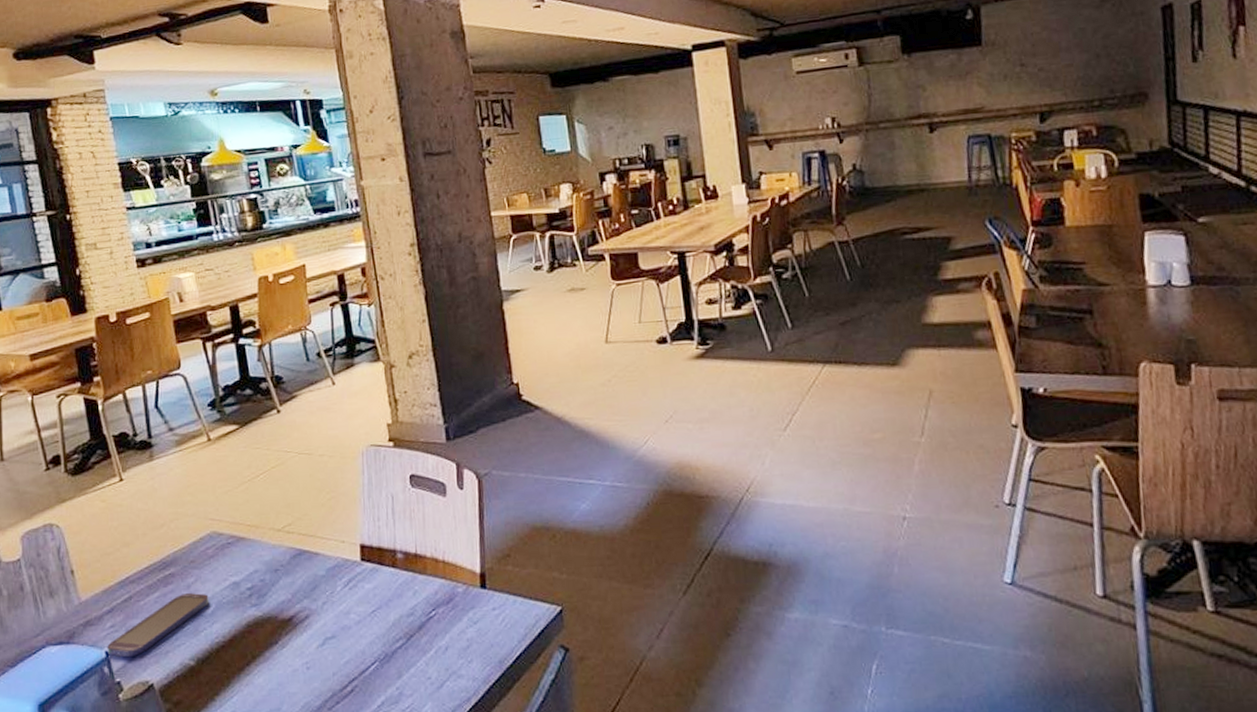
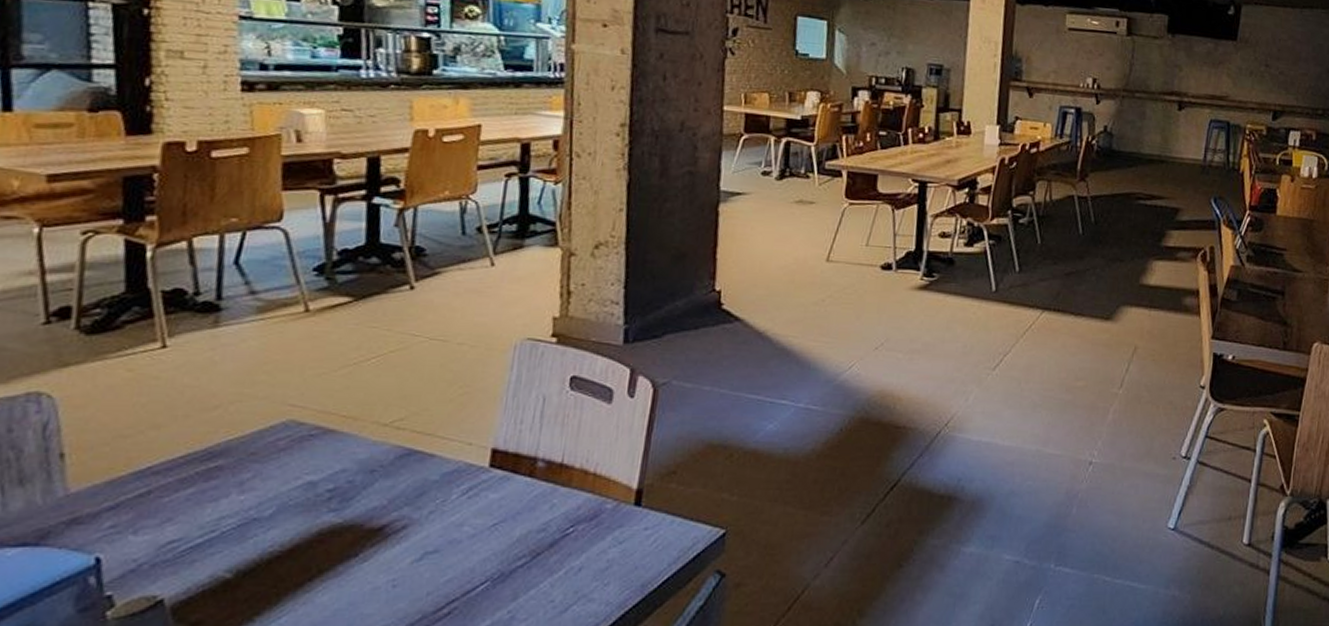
mobile phone: present [107,593,209,658] -> none [98,491,269,566]

